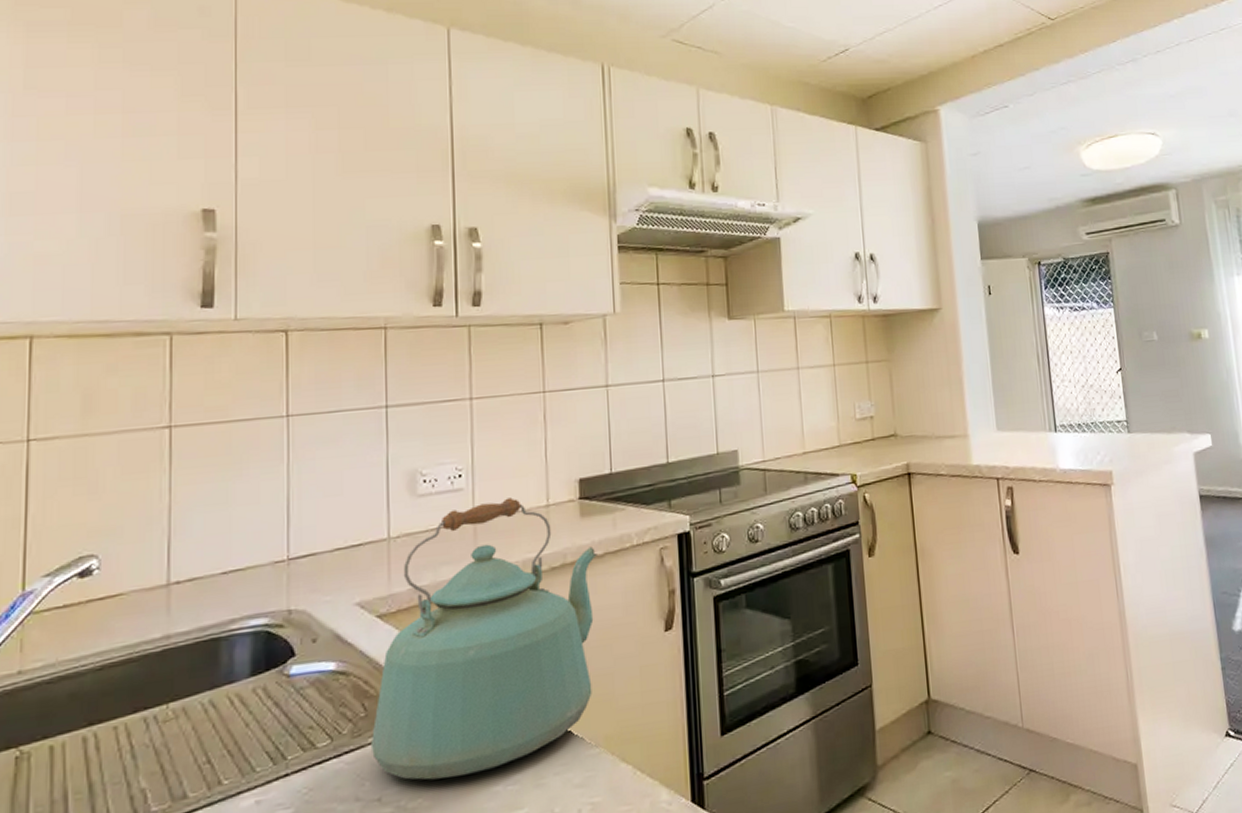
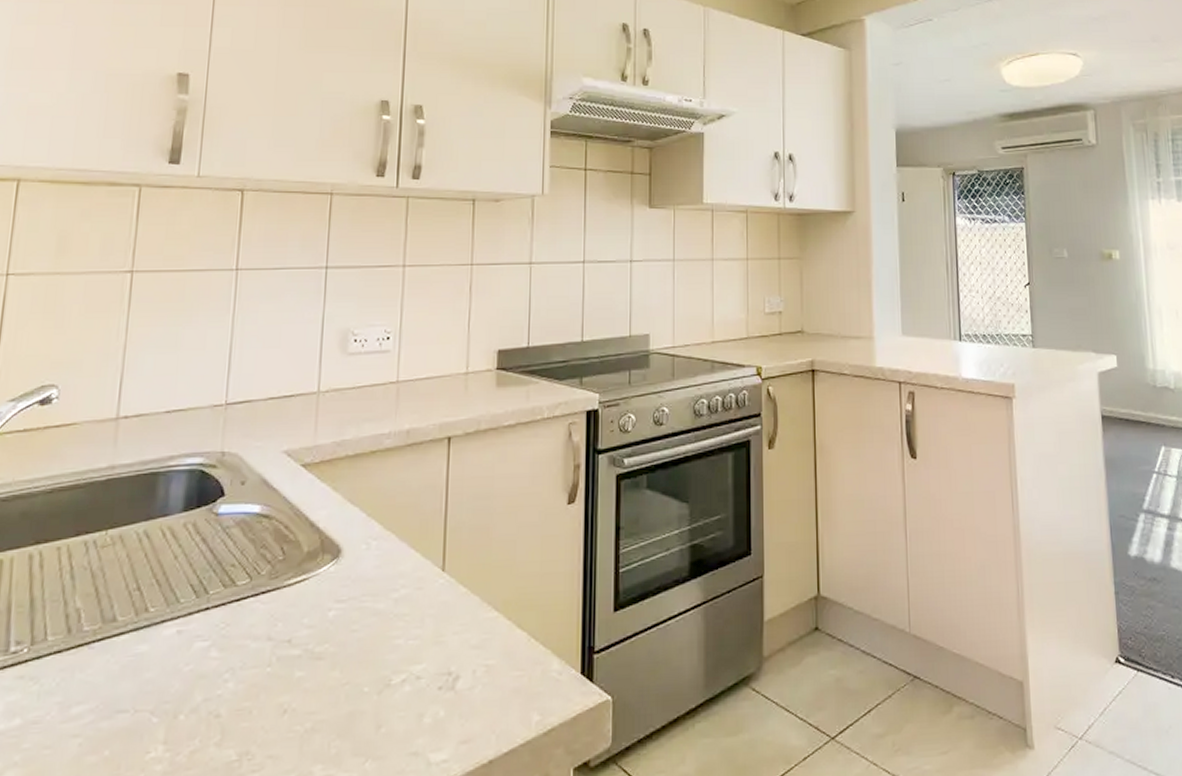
kettle: present [370,497,597,780] -> none [285,363,509,627]

